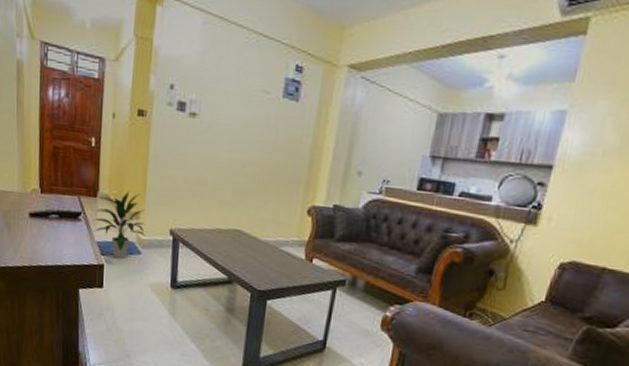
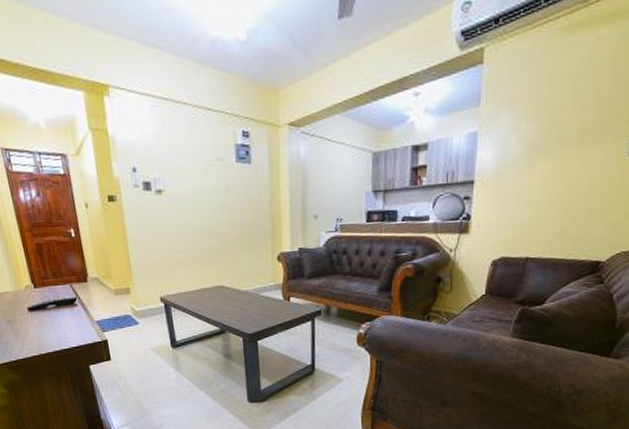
indoor plant: present [92,191,145,259] -> none [88,271,139,332]

